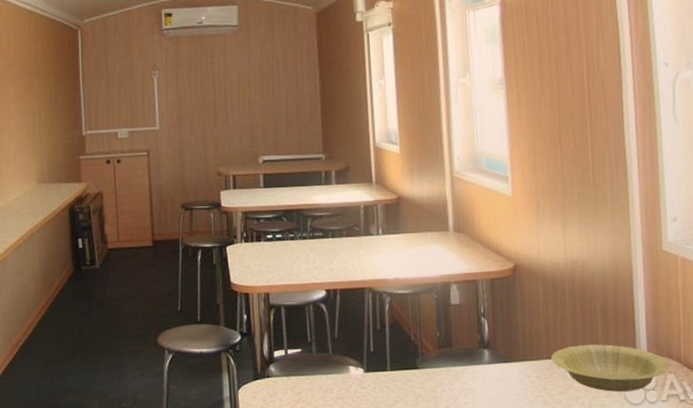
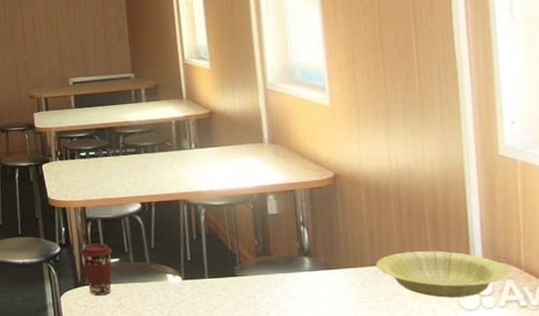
coffee cup: none [261,332,295,389] -> present [80,243,113,296]

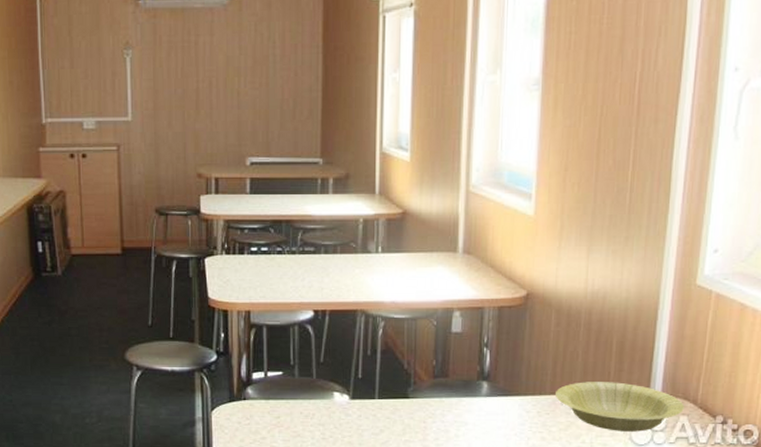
coffee cup: present [80,243,113,296] -> none [239,353,276,412]

